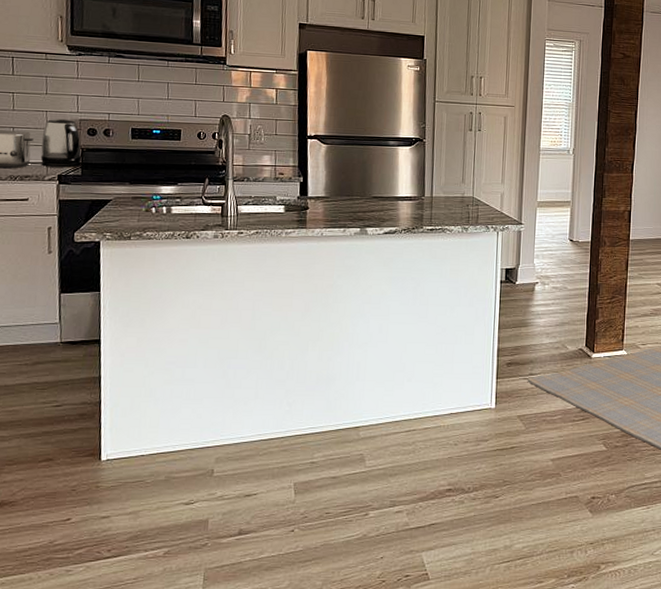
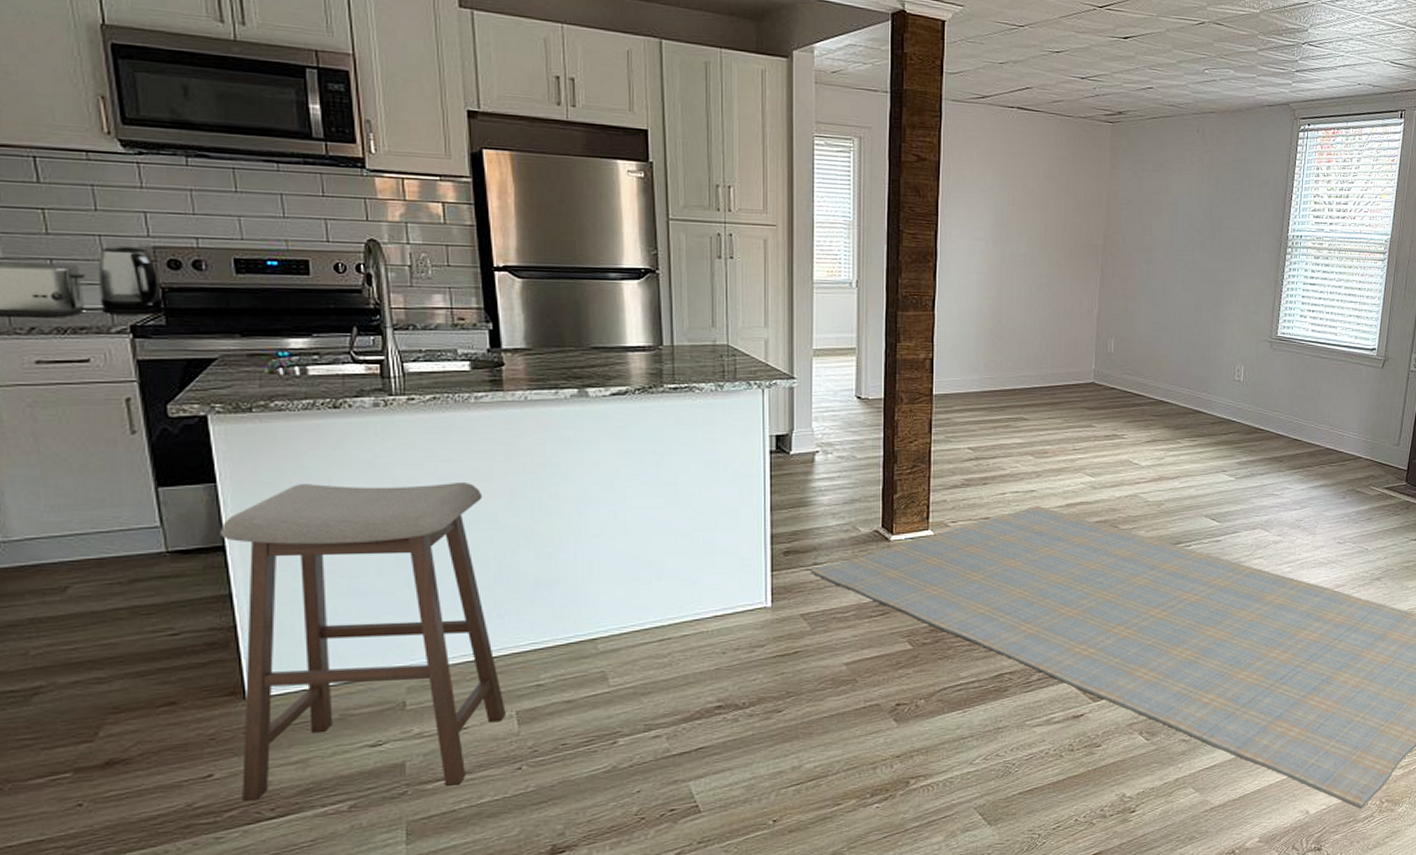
bar stool: none [89,295,287,542] -> present [221,481,506,801]

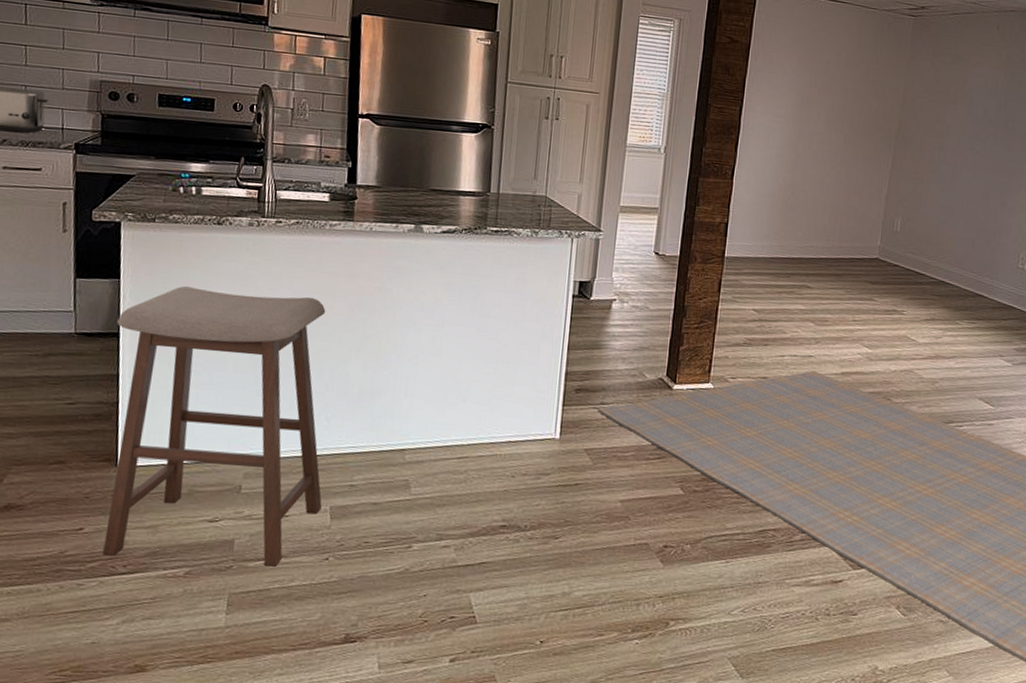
kettle: present [97,245,164,316] -> none [55,78,102,136]

